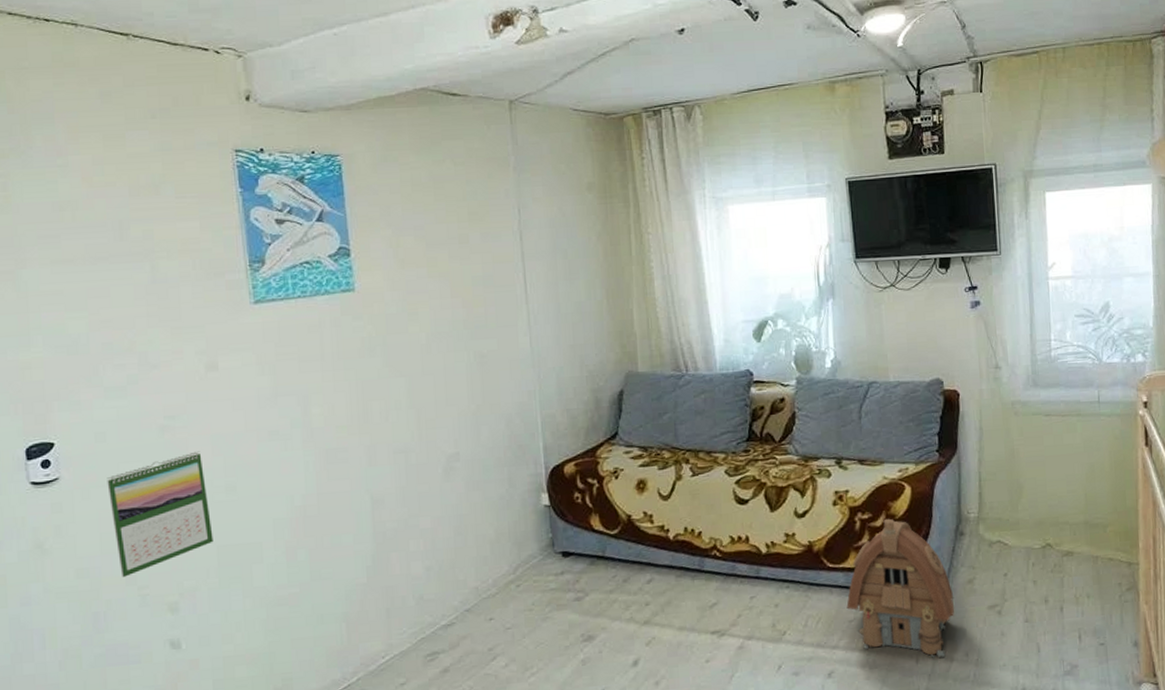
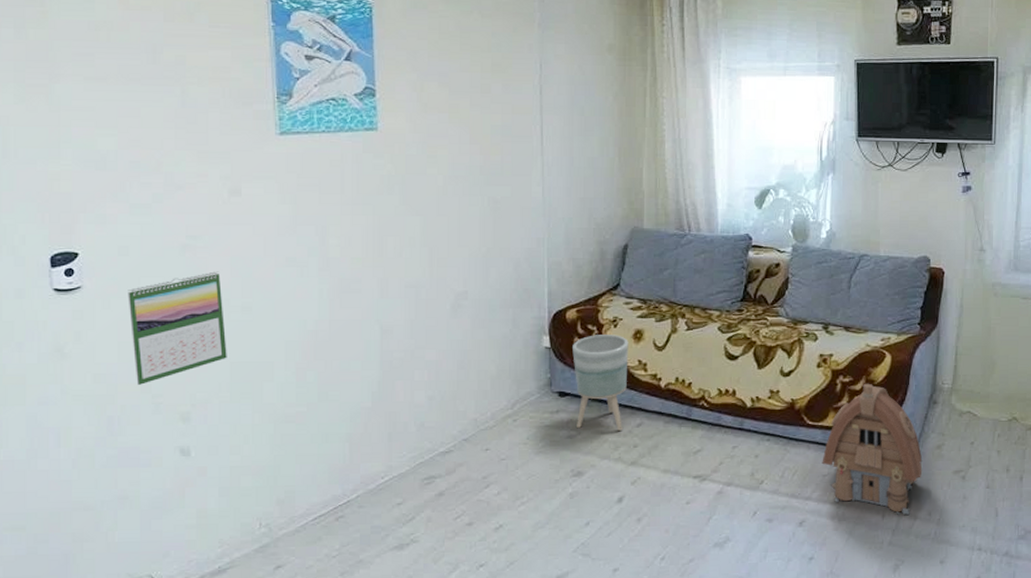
planter: none [573,486,634,590] -> present [572,335,629,431]

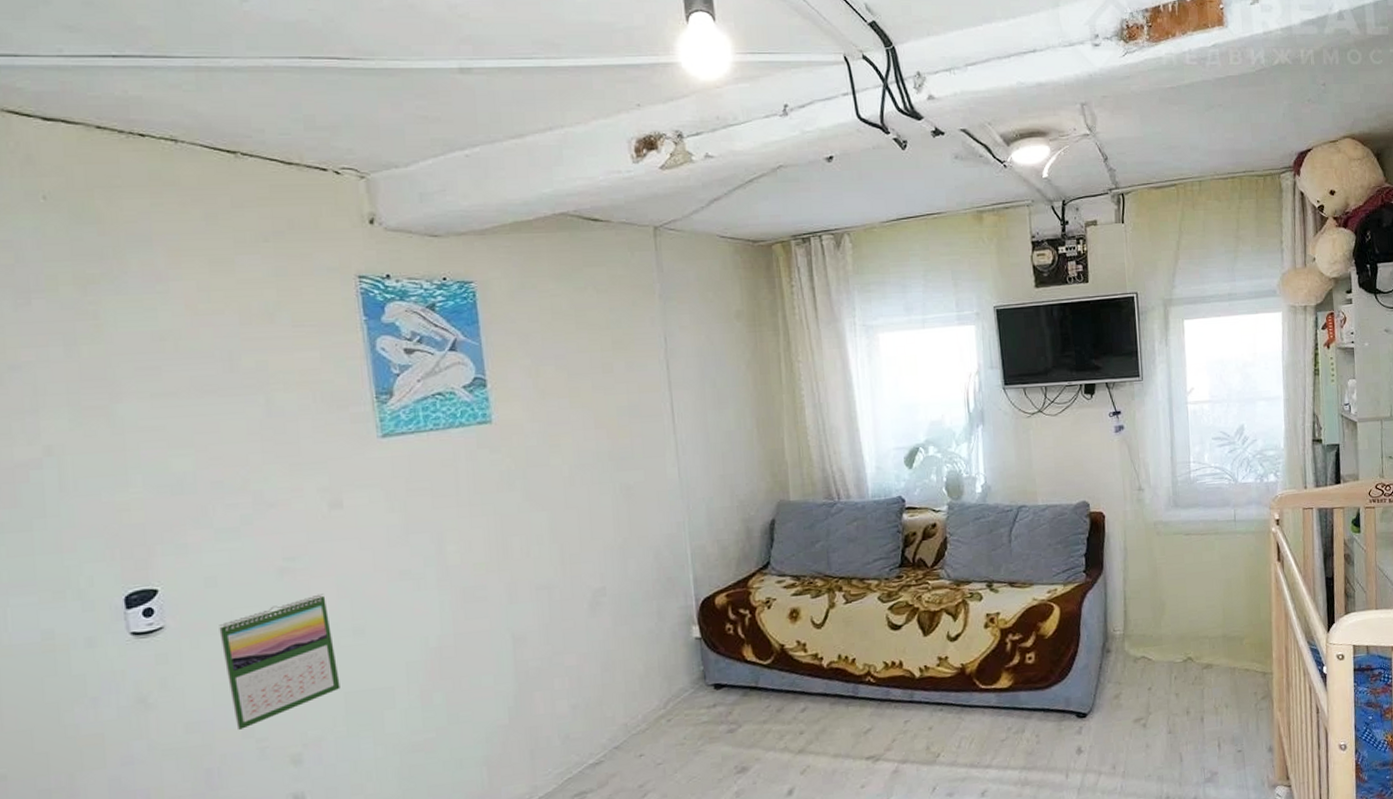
planter: present [572,335,629,431] -> none [725,616,787,722]
toy house: present [822,383,923,515] -> none [998,638,1103,772]

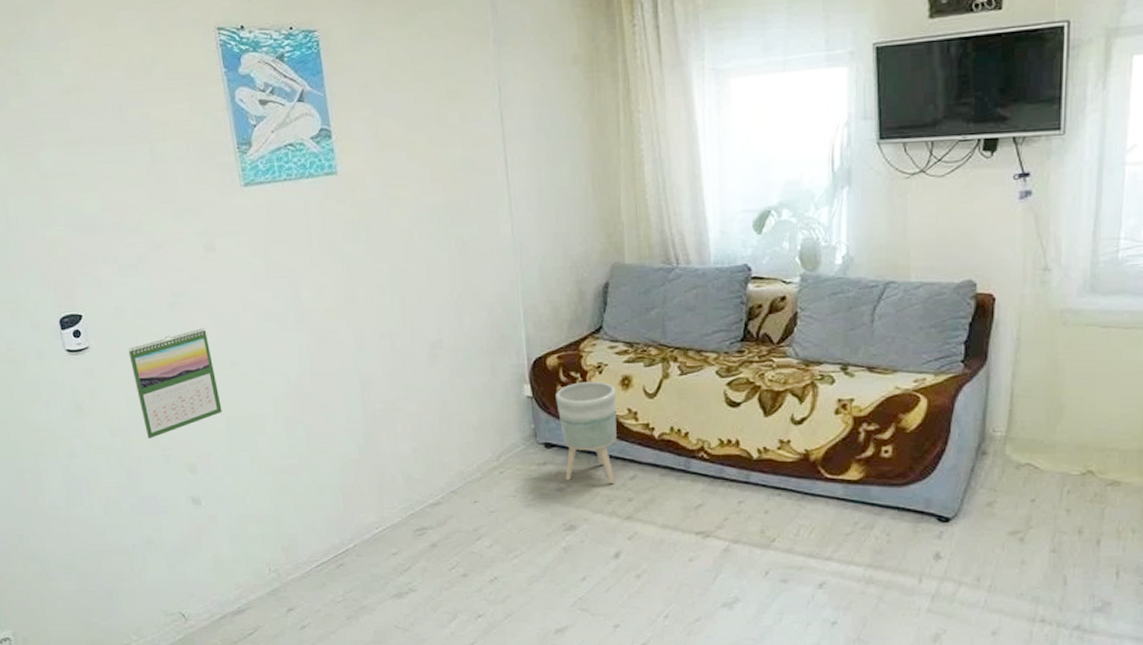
planter: none [725,616,787,722] -> present [556,382,617,484]

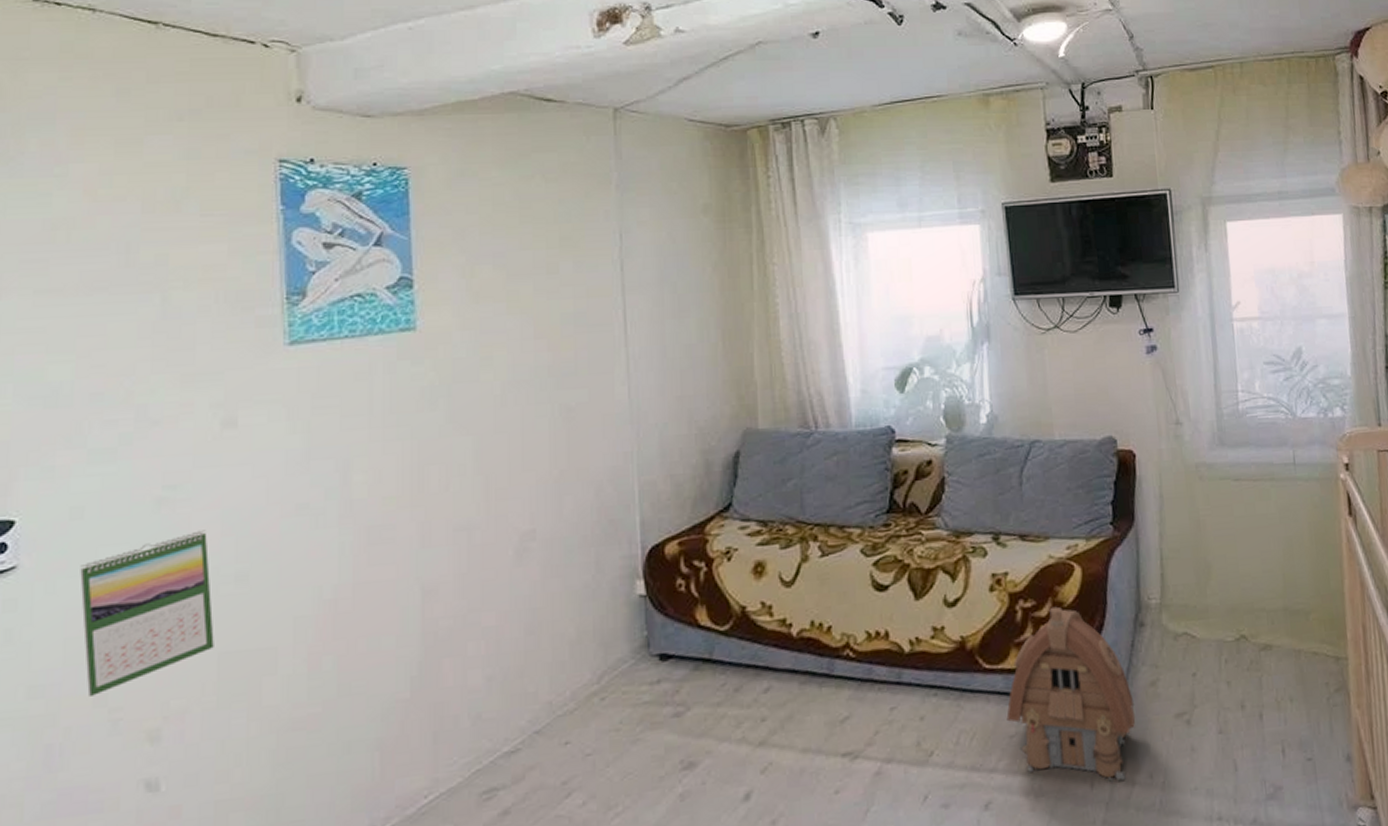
planter: present [556,382,617,484] -> none [675,570,748,703]
toy house: none [844,431,969,580] -> present [1006,606,1136,782]

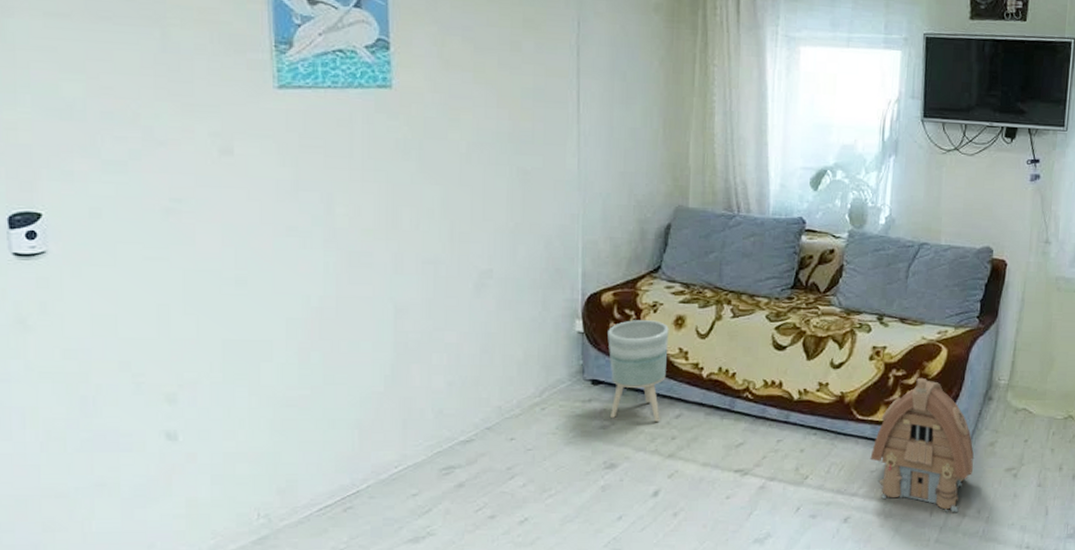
calendar: present [80,530,214,696] -> none [101,239,219,362]
planter: none [675,570,748,703] -> present [607,320,669,422]

